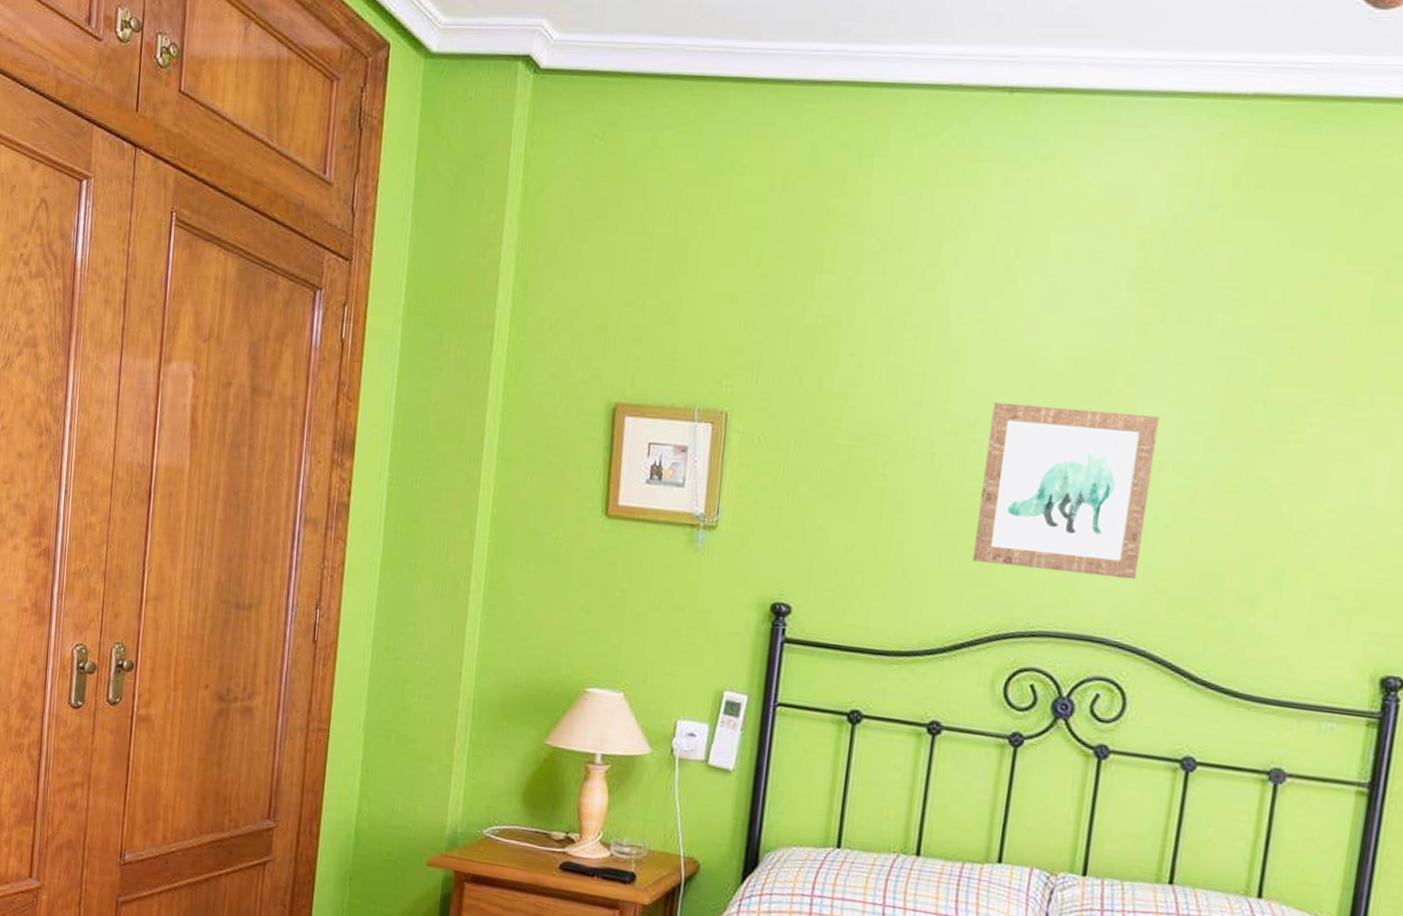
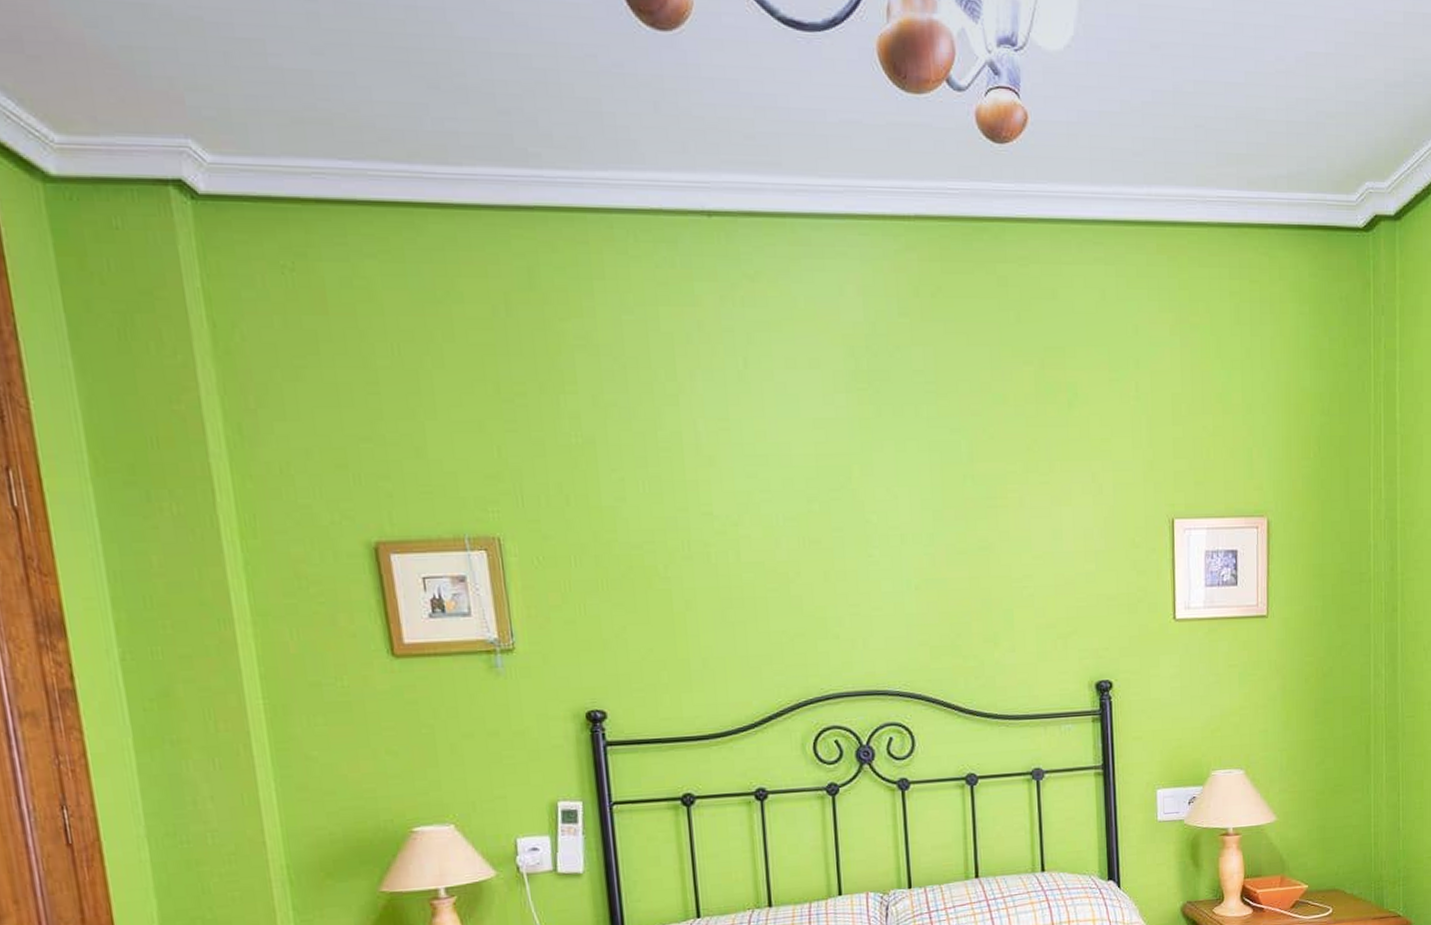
wall art: present [973,401,1159,580] -> none [752,496,902,643]

